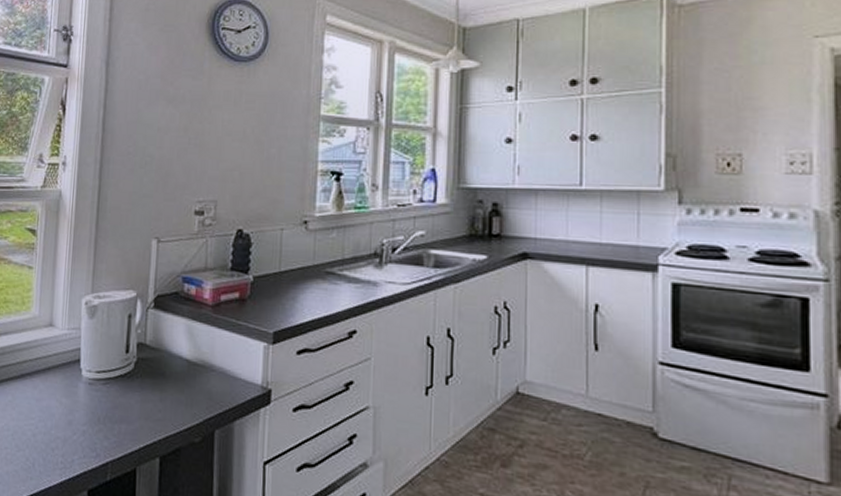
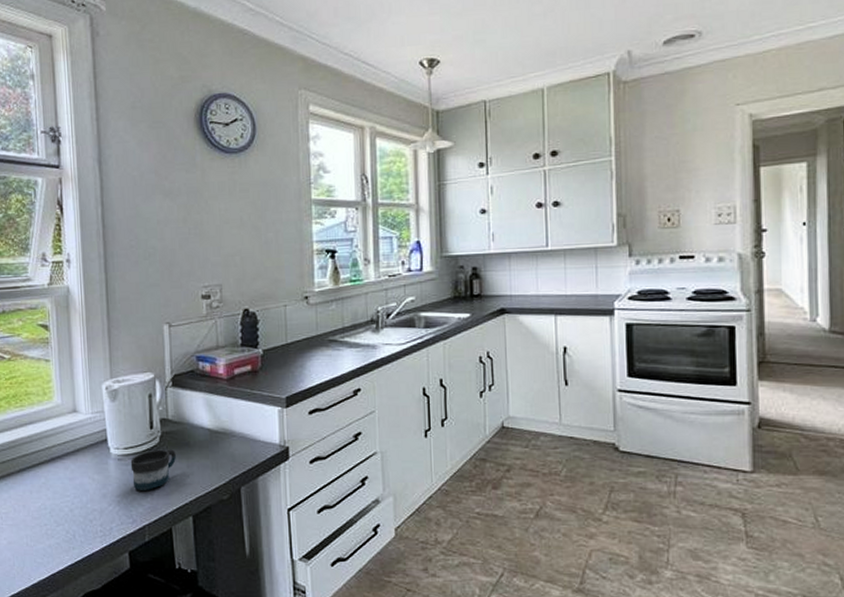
mug: none [101,376,150,422] -> present [130,449,176,490]

